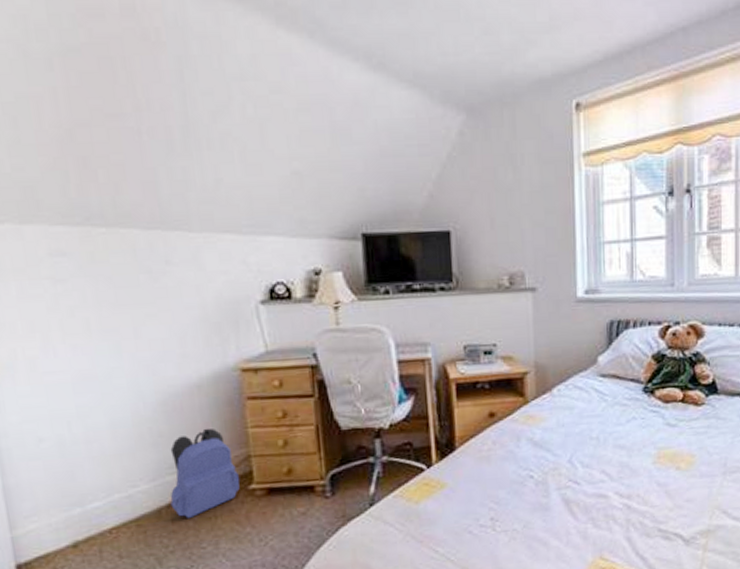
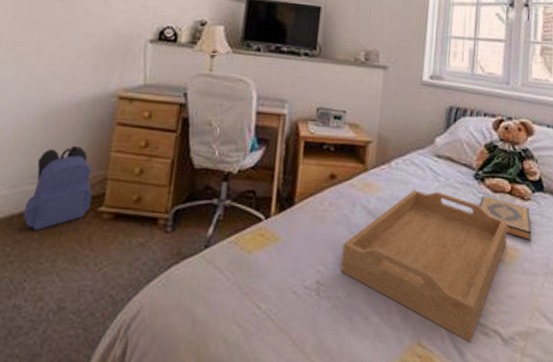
serving tray: none [512,411,682,548] -> present [340,189,508,342]
hardback book: none [650,407,707,446] -> present [479,195,532,242]

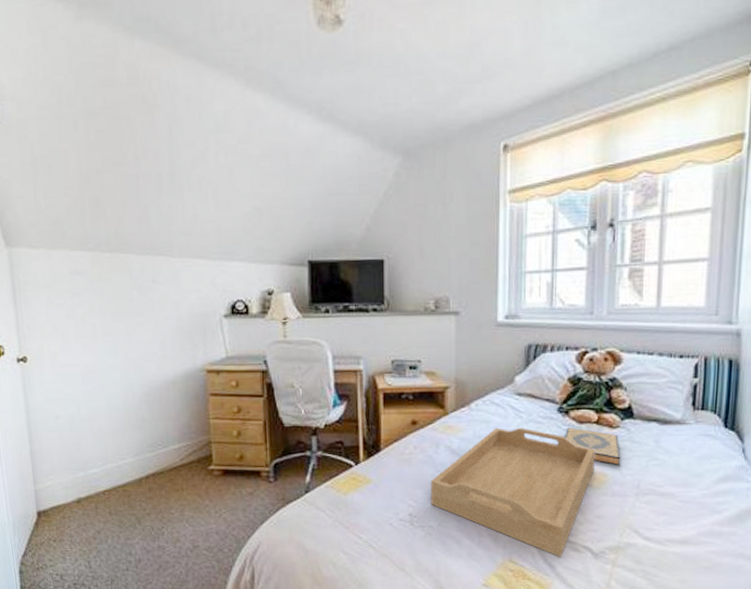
backpack: present [23,145,93,231] -> none [148,416,202,489]

